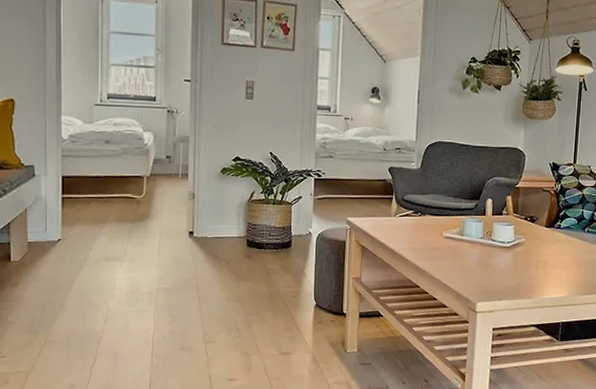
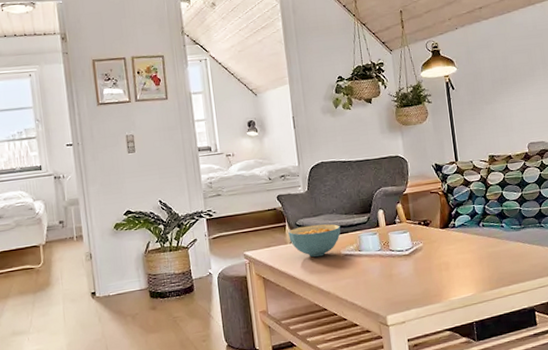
cereal bowl: none [394,202,447,235] -> present [288,224,341,257]

